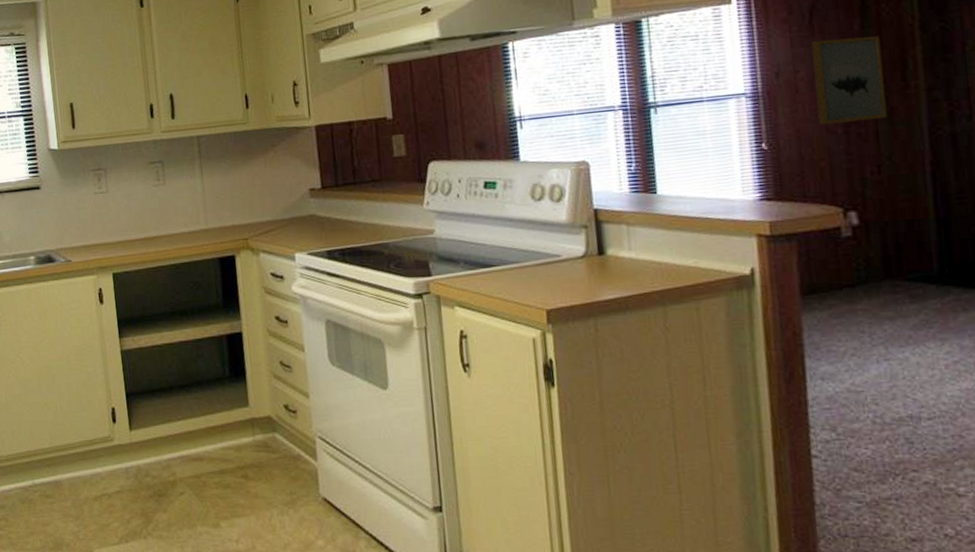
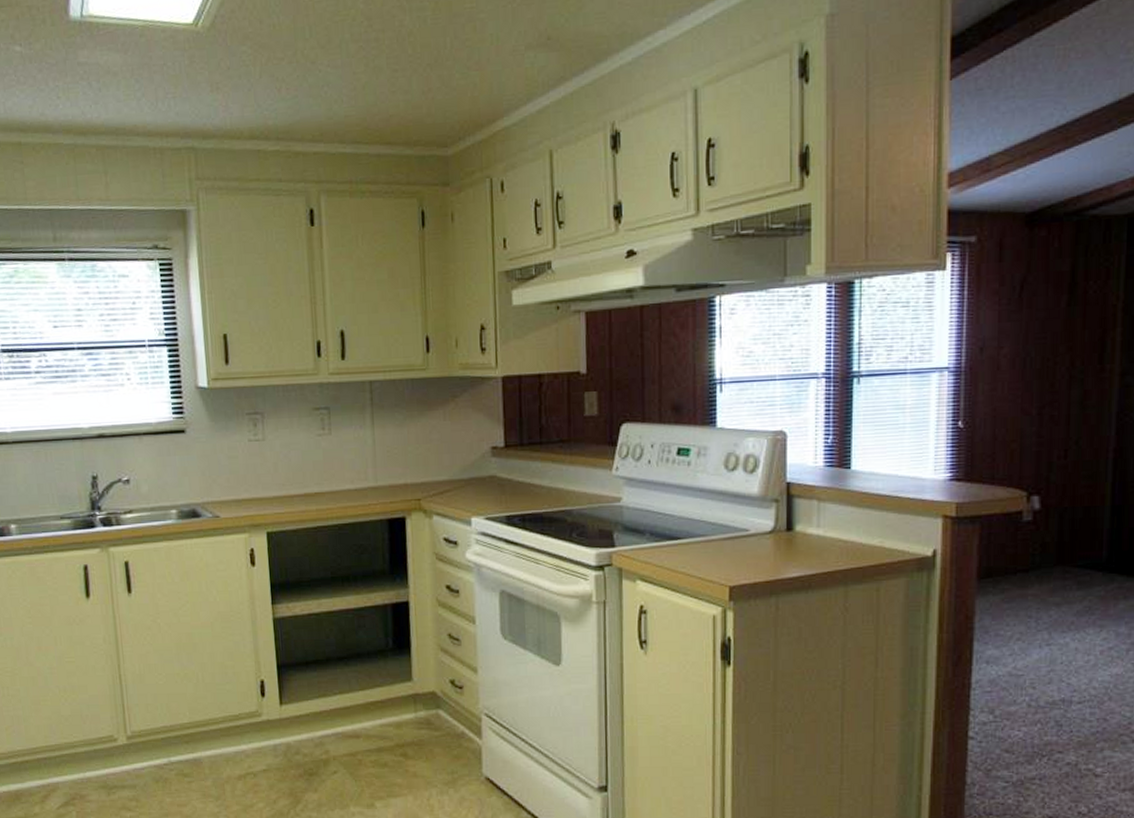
wall art: present [811,36,887,125] -> none [1015,314,1084,405]

